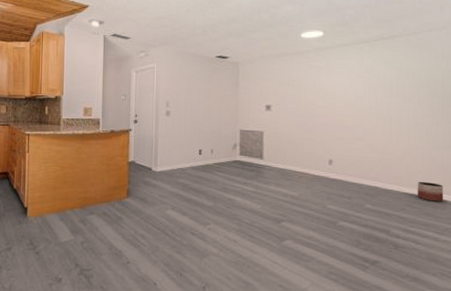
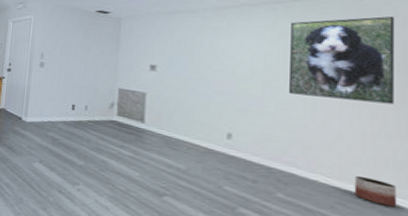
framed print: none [373,51,443,122] -> present [289,16,395,105]

